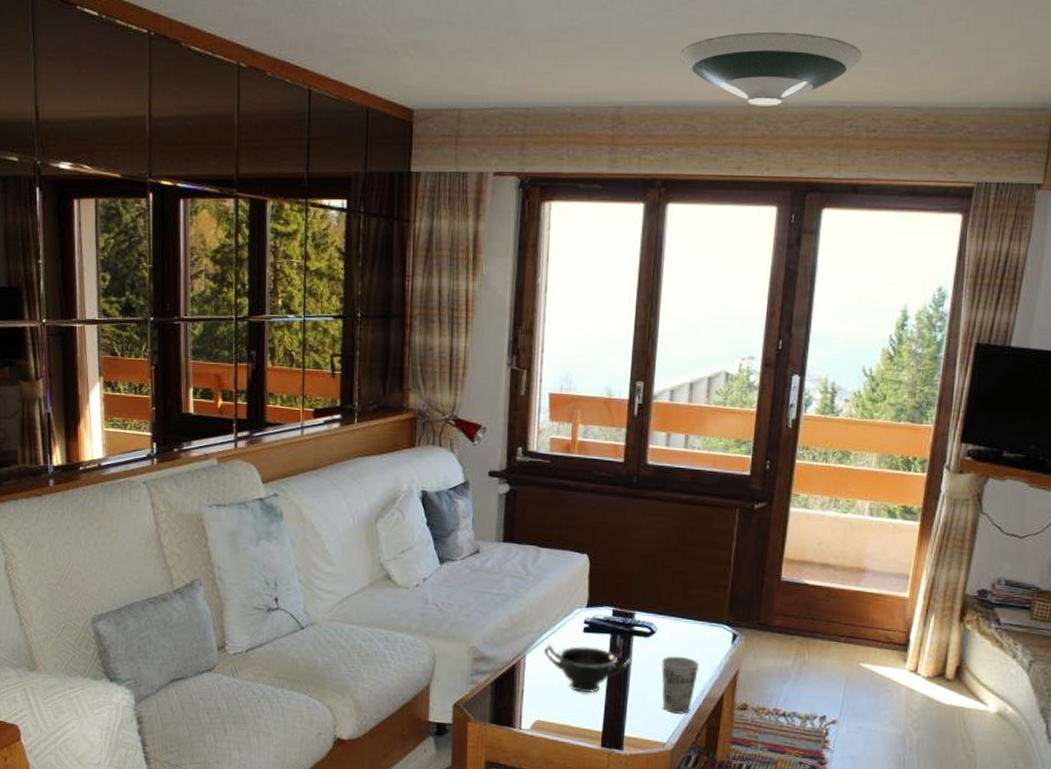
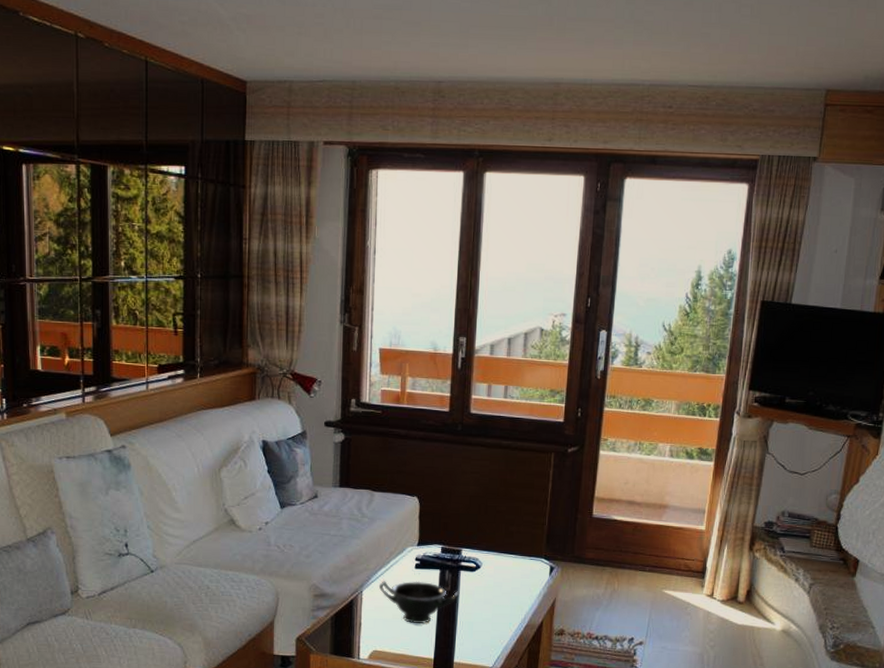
cup: present [662,656,700,714] -> none [487,588,521,640]
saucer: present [680,31,863,106] -> none [494,13,660,83]

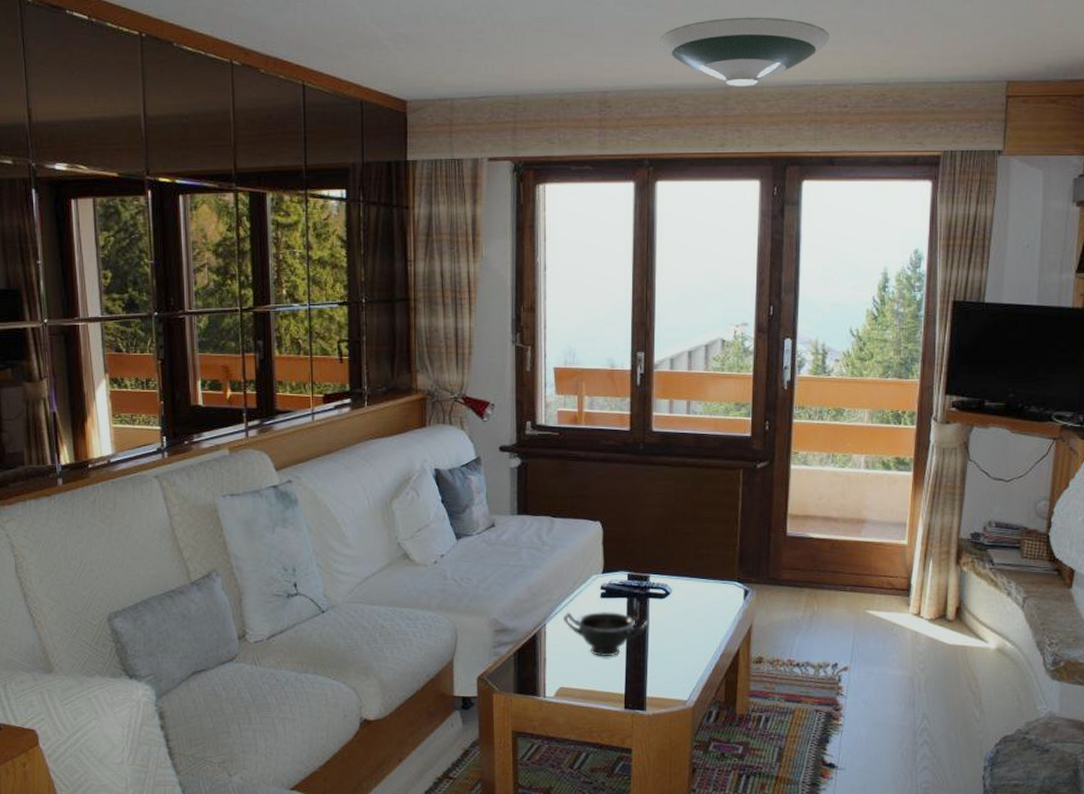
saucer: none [494,13,660,83] -> present [660,17,830,87]

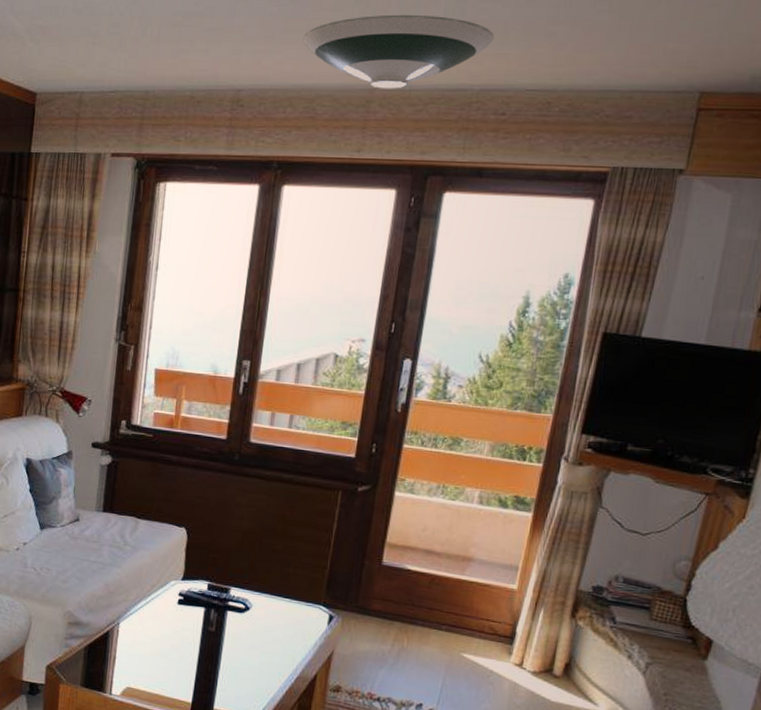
bowl: present [564,611,649,657] -> none [138,614,225,665]

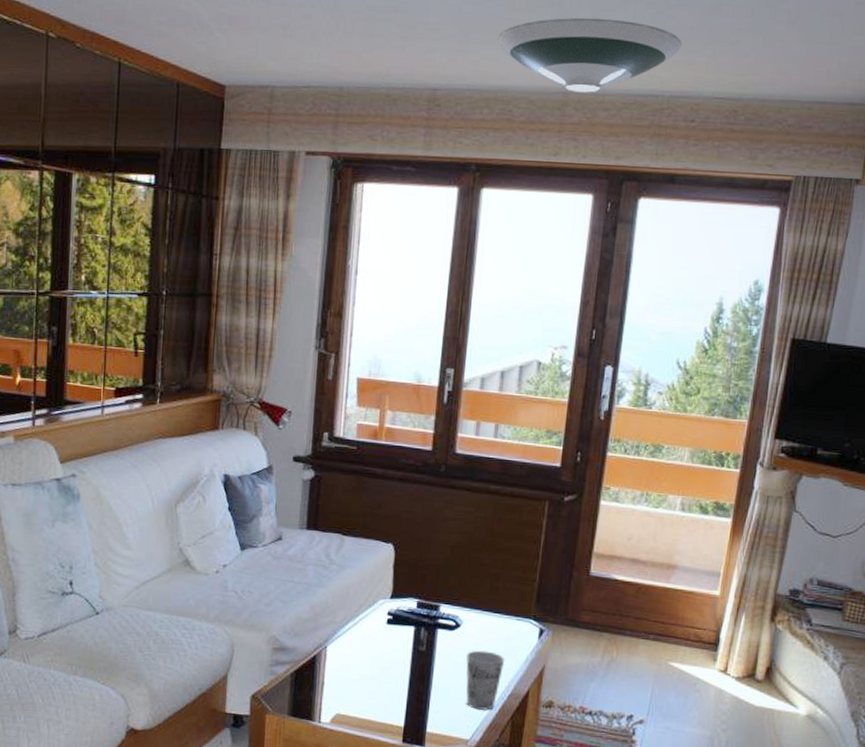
cup: none [253,633,294,692] -> present [466,650,505,710]

